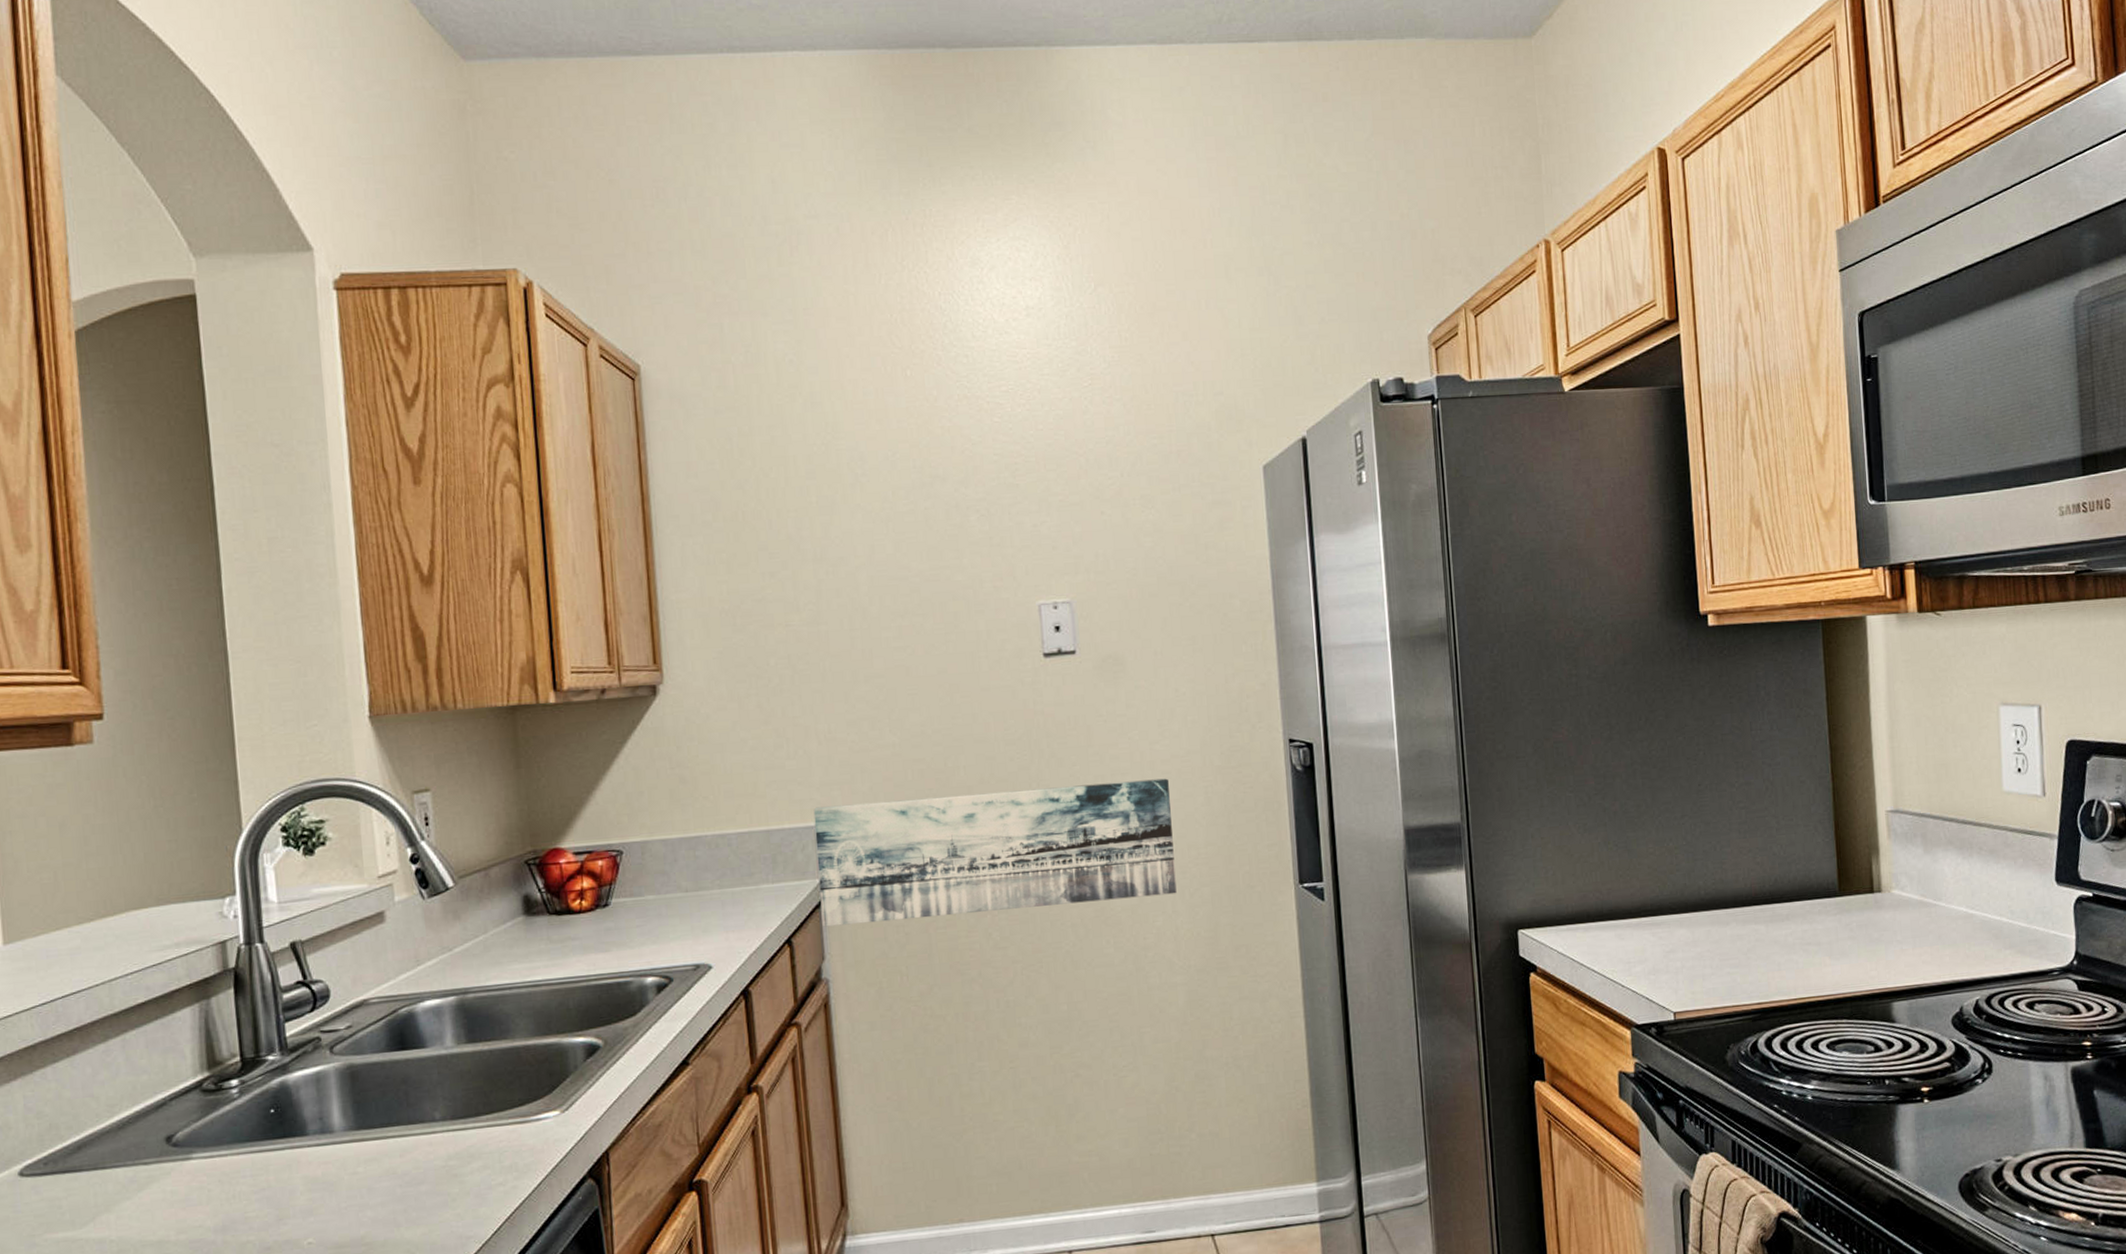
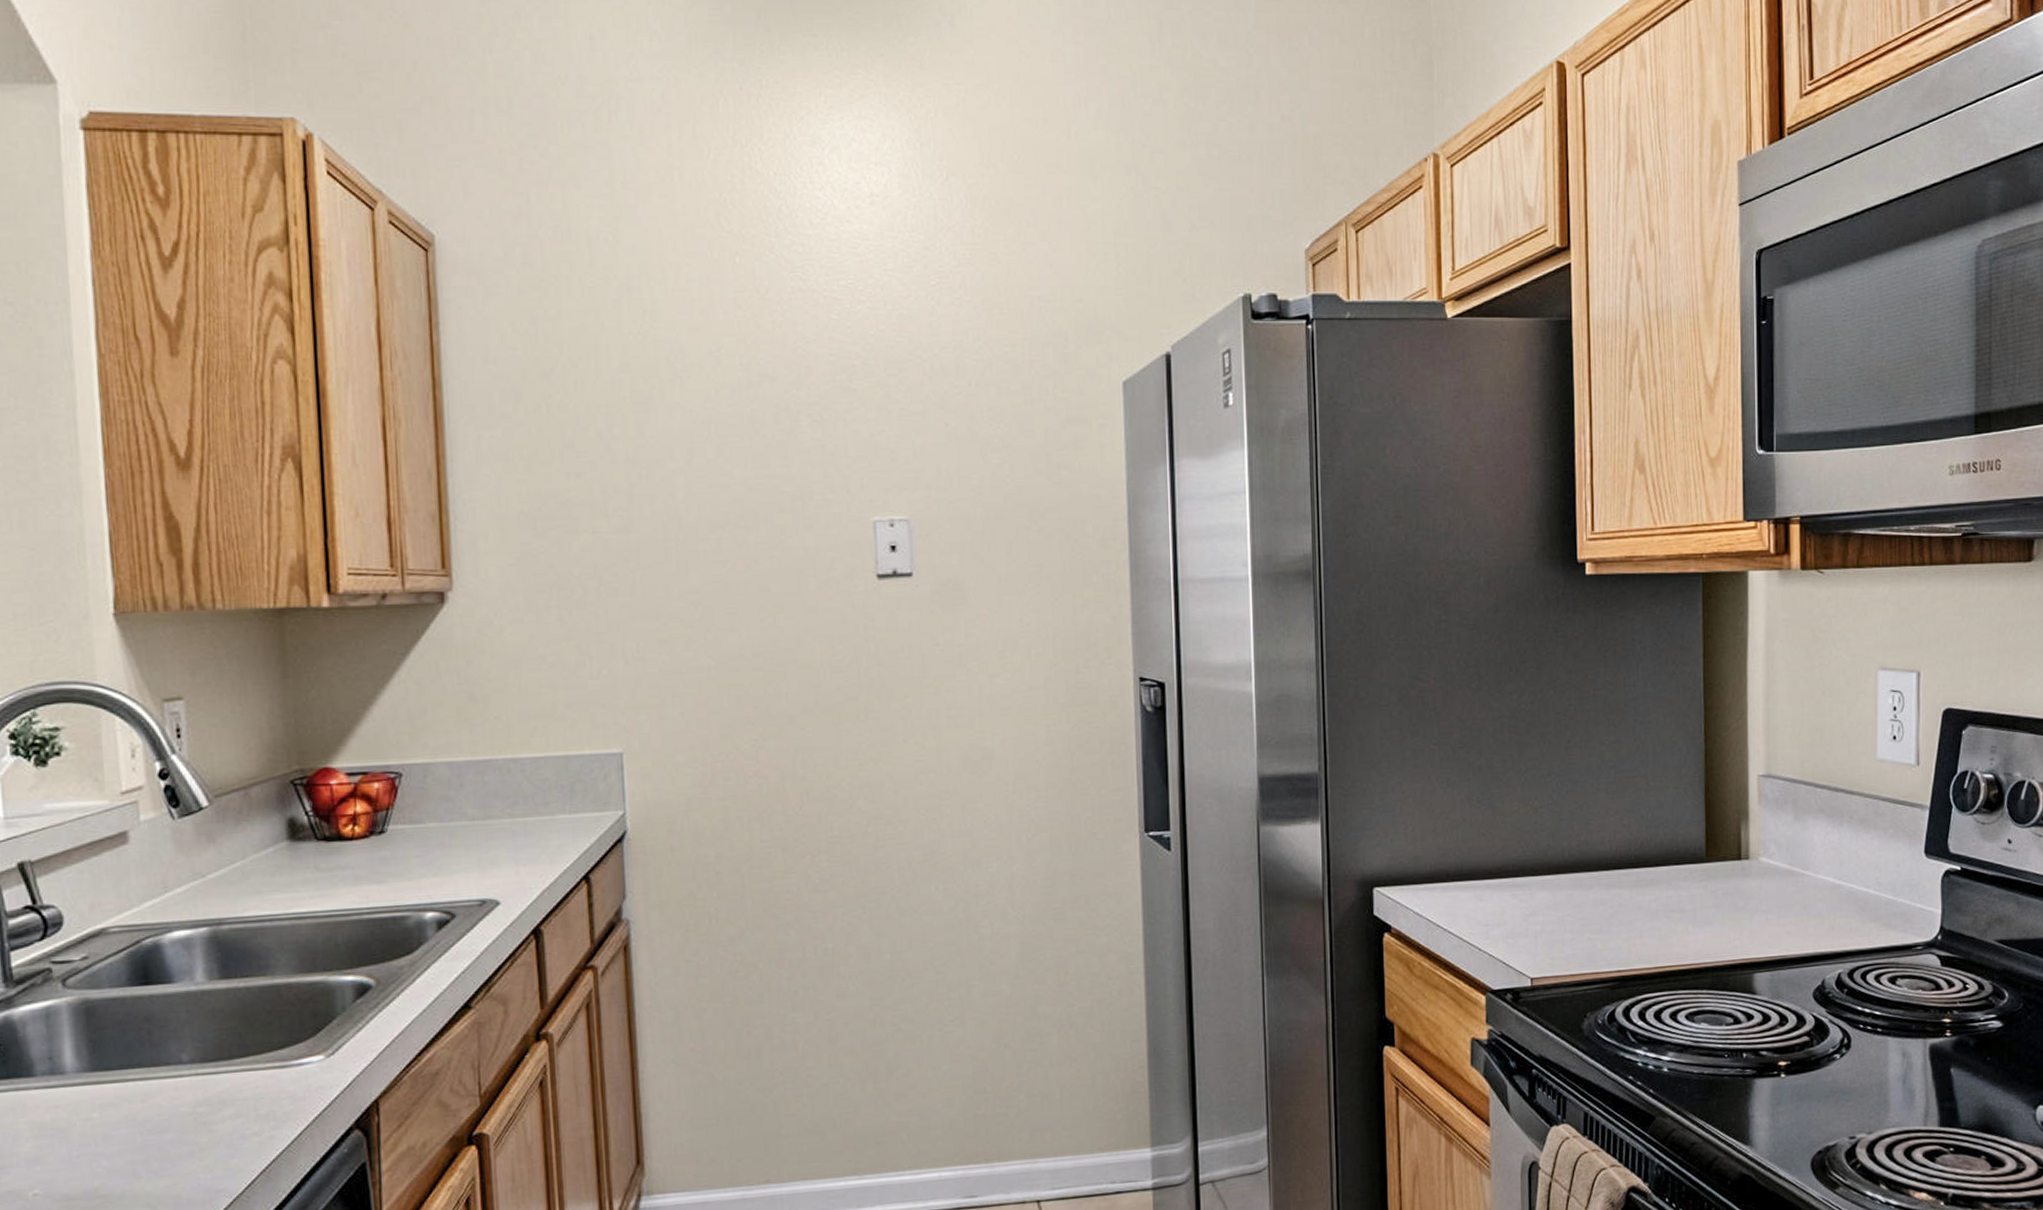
wall art: present [813,778,1177,927] -> none [617,714,1013,863]

